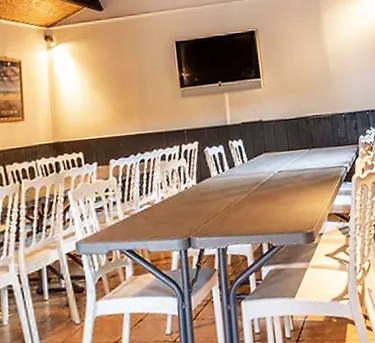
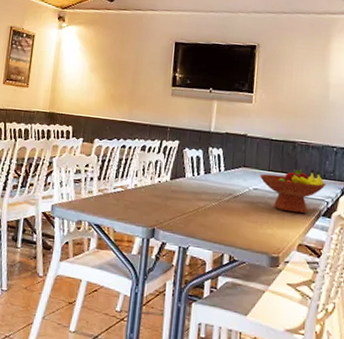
fruit bowl: none [282,139,342,186] -> present [260,169,327,214]

